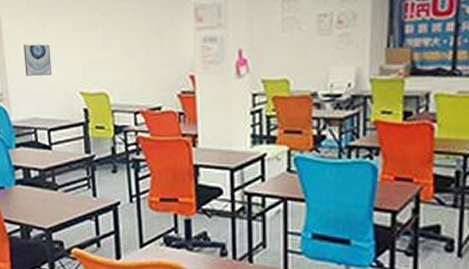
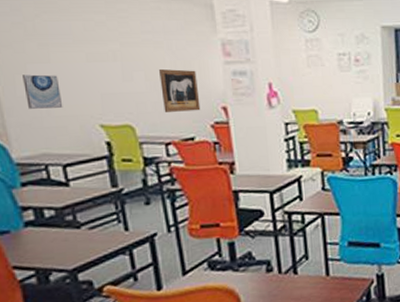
wall art: none [134,36,169,81] -> present [159,69,201,112]

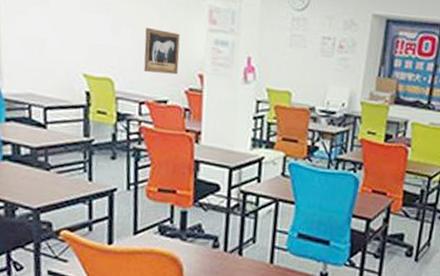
wall art: present [23,74,63,109] -> none [22,15,54,52]

